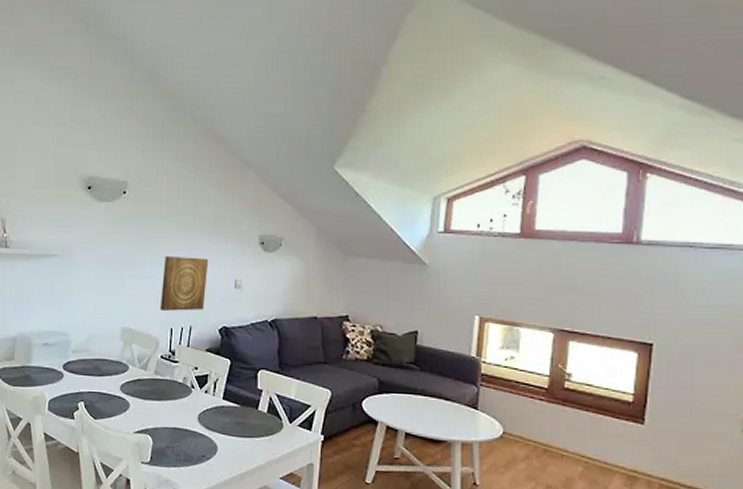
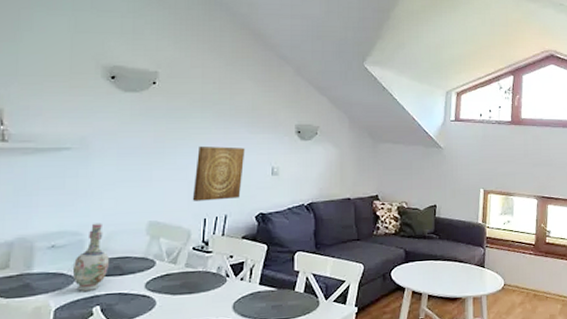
vase: none [62,325,90,387] -> present [73,223,109,291]

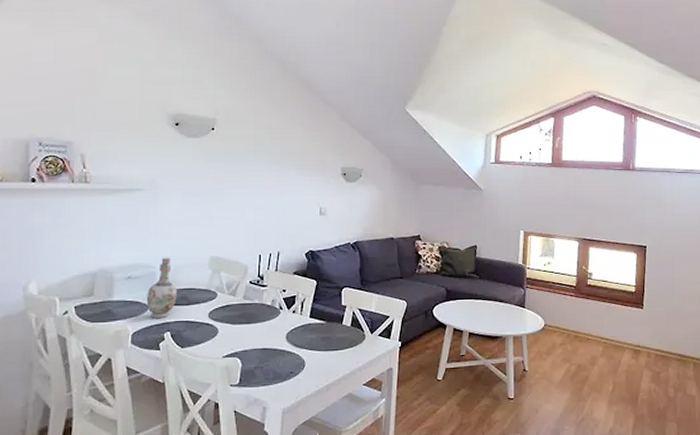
wall art: present [192,145,245,201] -> none [248,187,295,239]

